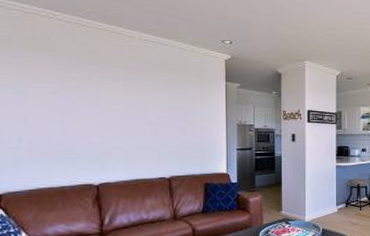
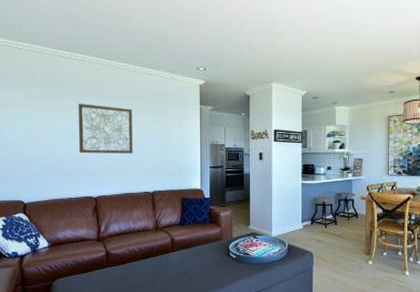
wall art: none [73,75,145,134] -> present [78,104,133,154]

